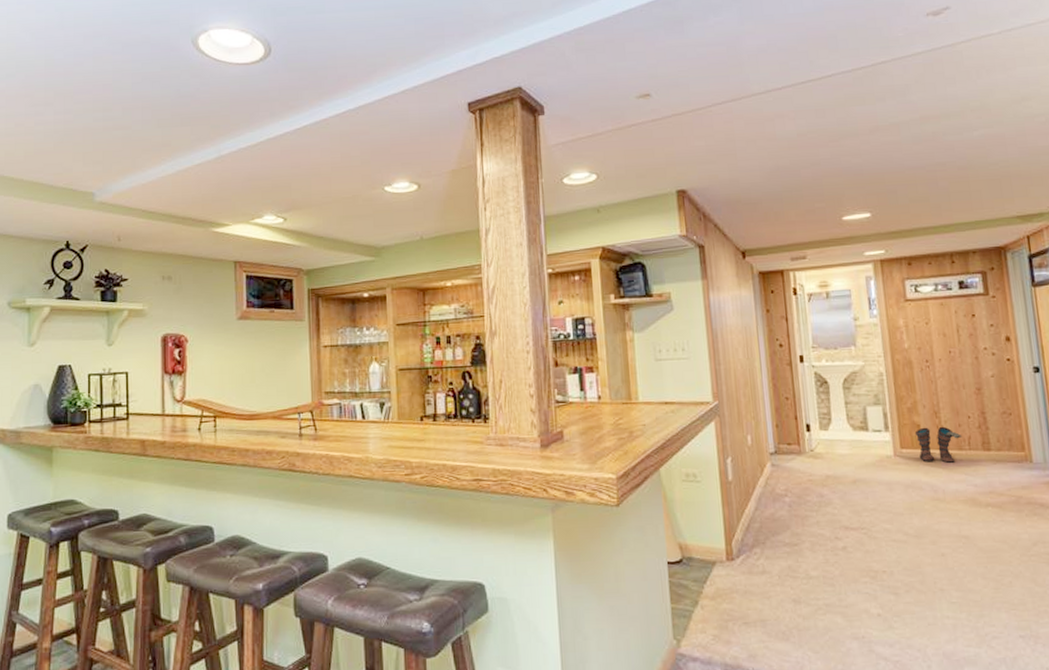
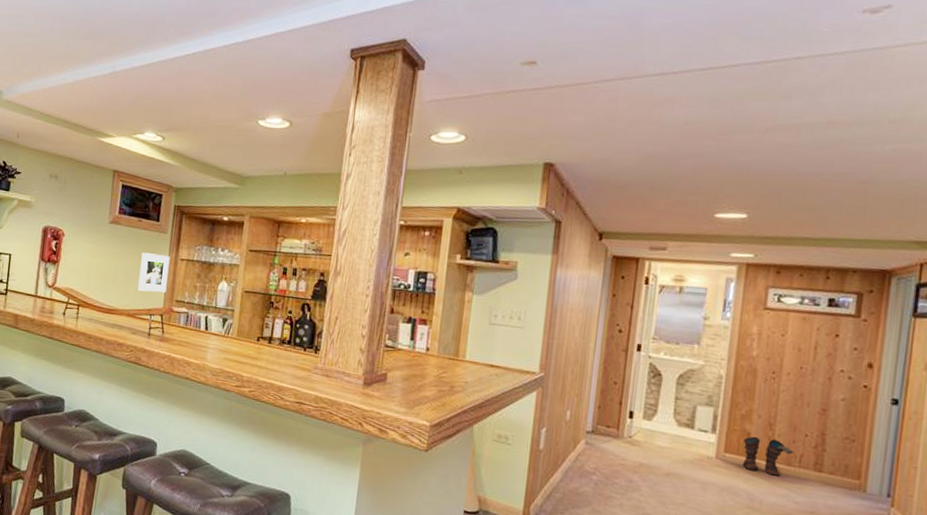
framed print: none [279,344,313,389] -> present [138,252,170,293]

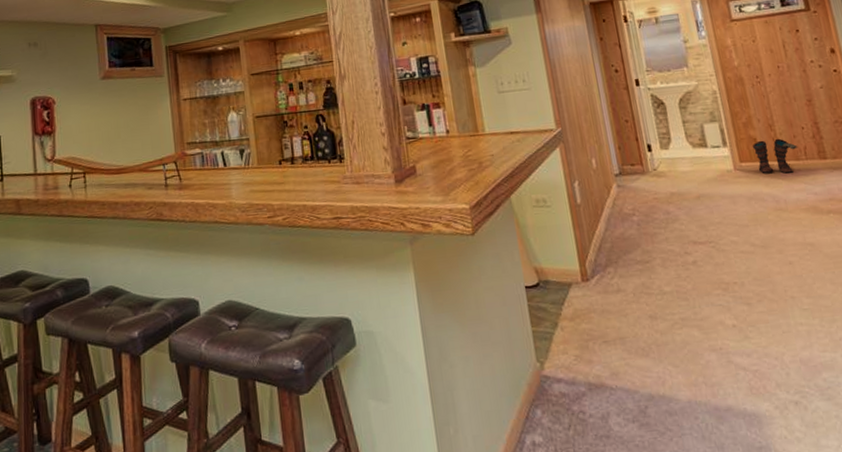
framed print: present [138,252,170,293] -> none [141,99,175,142]

